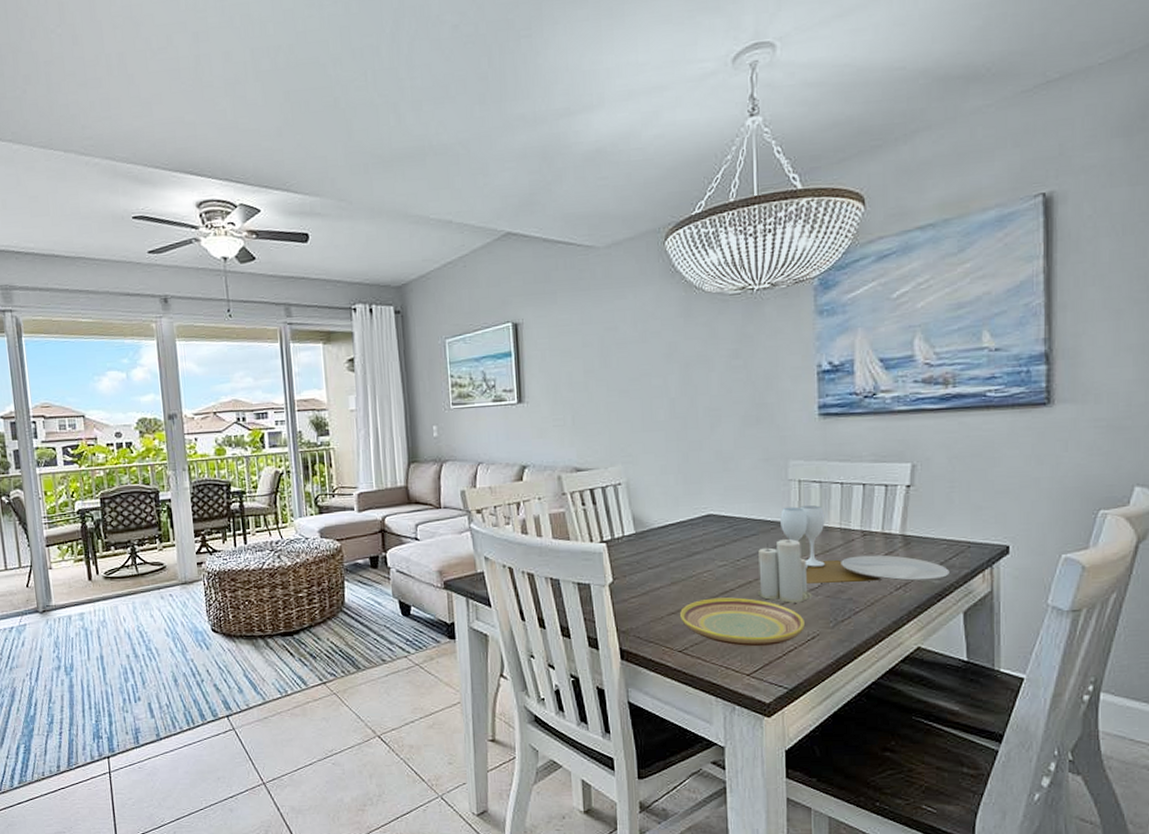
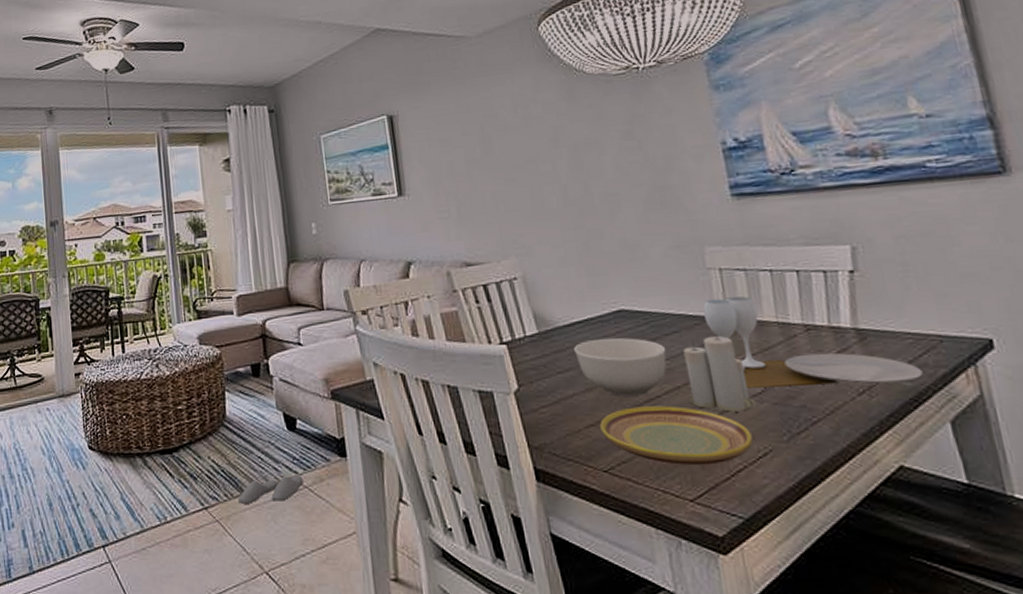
slippers: none [355,655,415,679] -> present [238,475,304,504]
bowl: none [665,538,744,589] -> present [574,337,667,397]

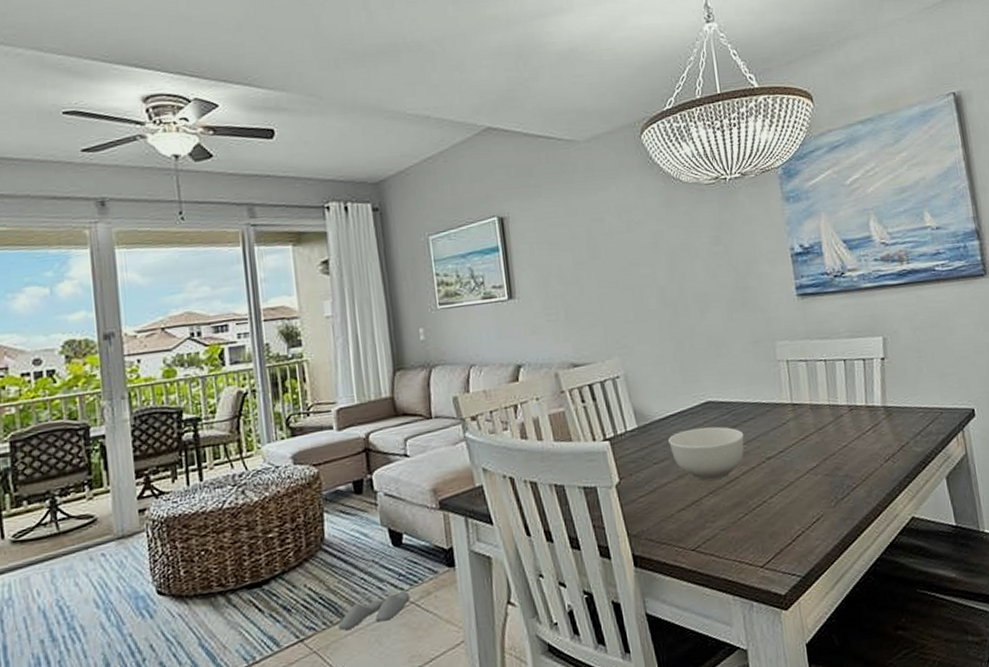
plate: present [600,405,753,466] -> none [689,485,809,537]
candle: present [683,332,757,412] -> none [757,416,812,486]
wineglass: present [703,295,839,388] -> none [774,383,872,464]
plate: present [784,352,923,385] -> none [833,427,929,453]

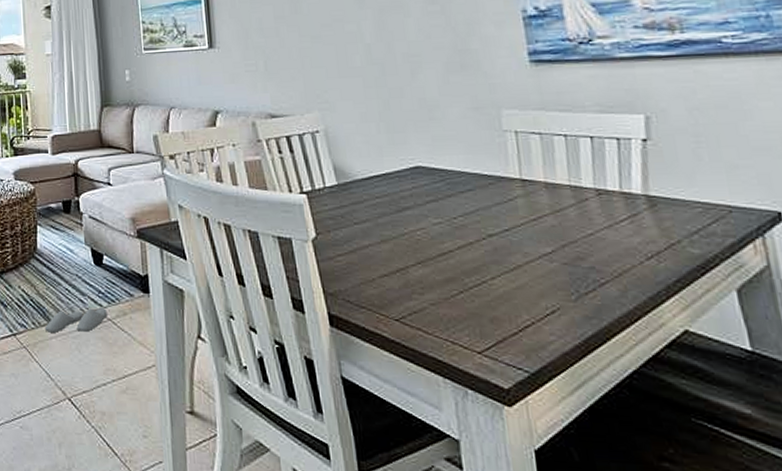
bowl: present [668,426,745,481] -> none [371,192,461,249]

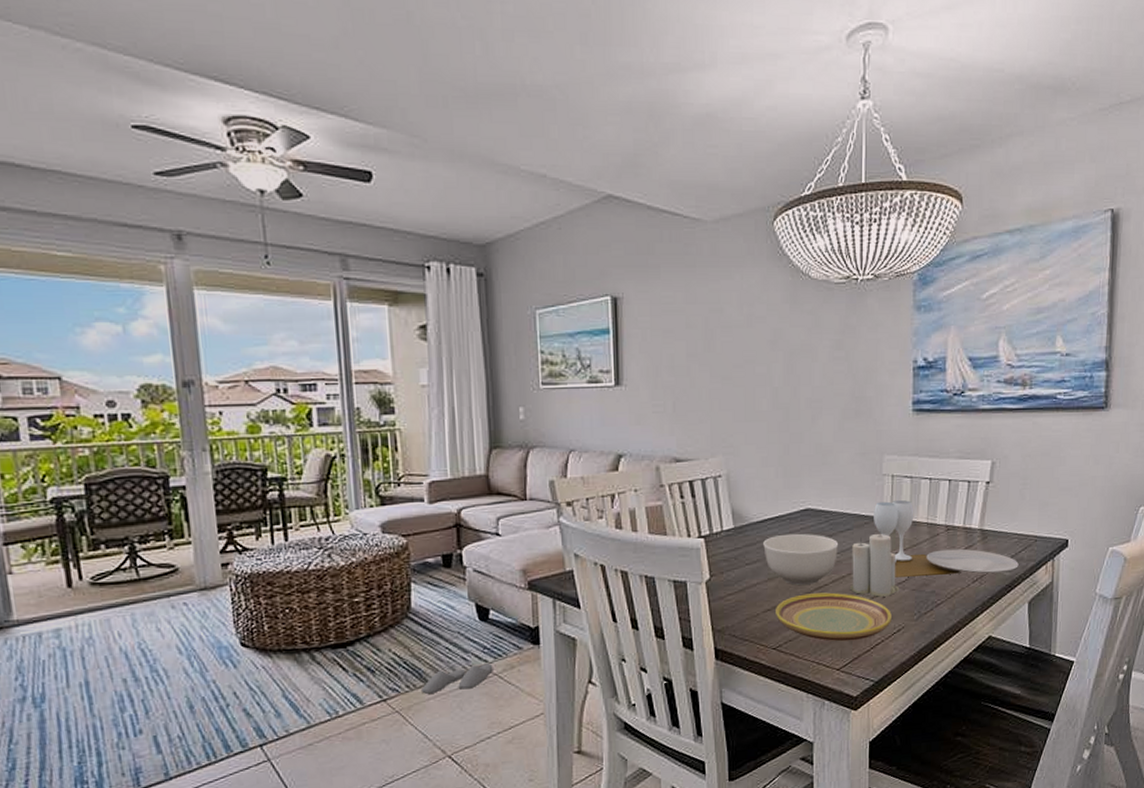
bowl: none [371,192,461,249] -> present [763,533,839,585]
plate: none [393,260,541,320] -> present [776,592,892,642]
candle: none [477,192,546,270] -> present [849,530,900,597]
wineglass: none [498,158,628,248] -> present [874,499,961,577]
plate: none [575,217,711,251] -> present [926,548,1019,574]

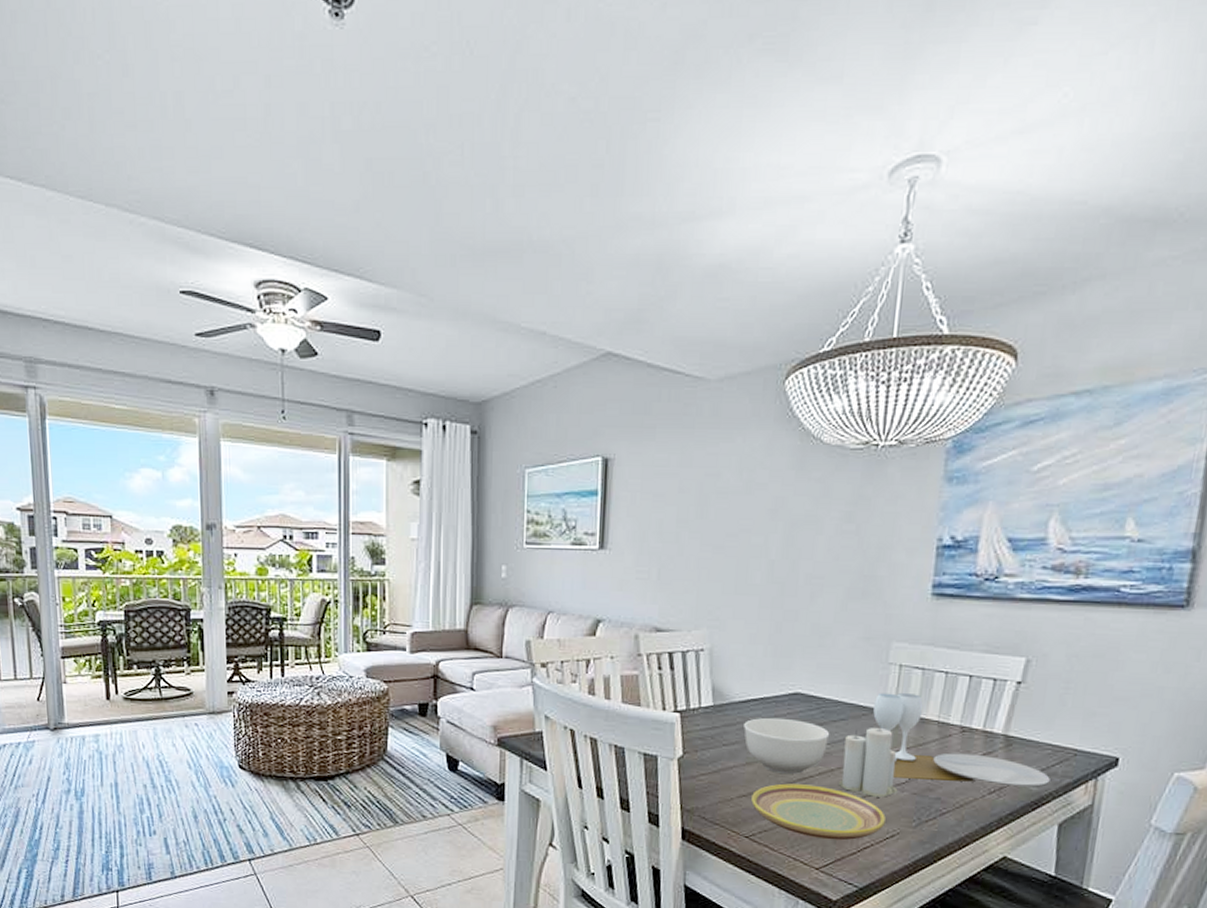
slippers: present [422,664,493,694] -> none [391,812,458,835]

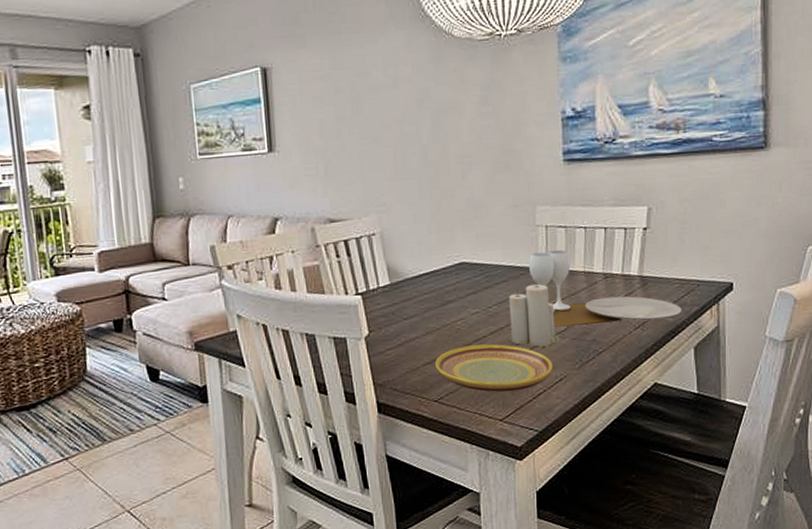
bowl: present [743,717,830,774] -> none [420,287,496,338]

